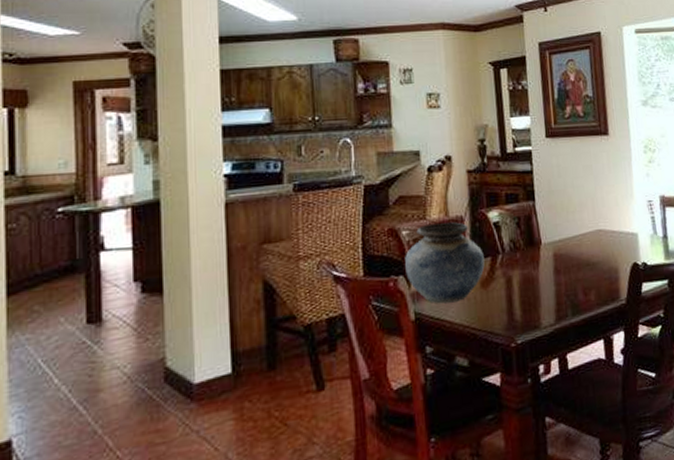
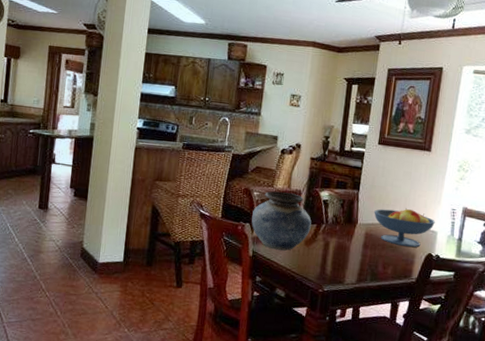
fruit bowl: none [558,211,633,261] -> present [374,208,435,247]

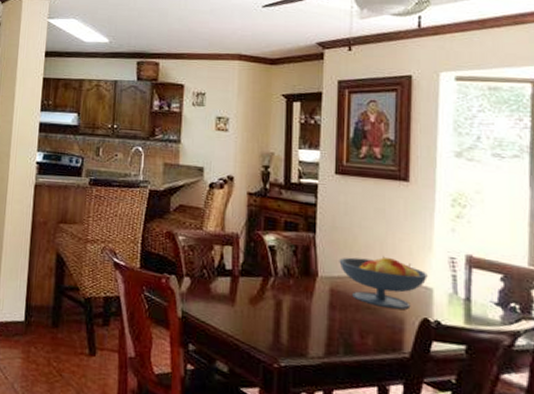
vase: present [251,191,312,251] -> none [178,235,256,311]

